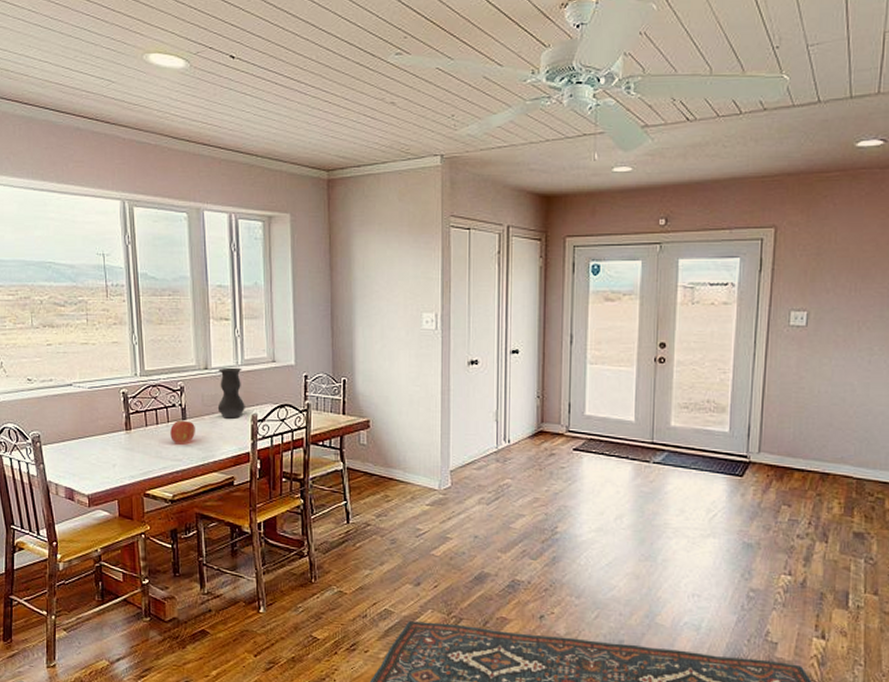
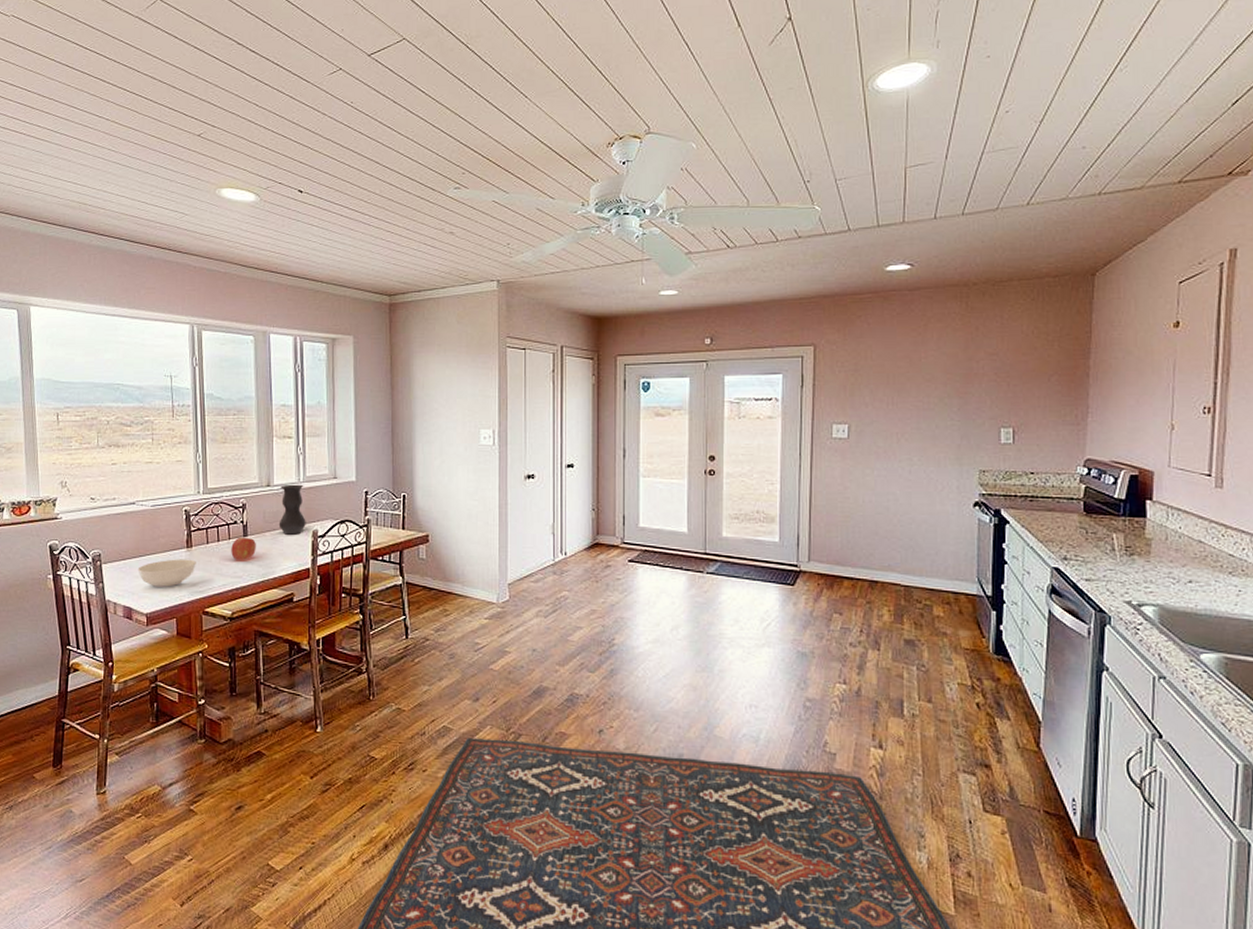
bowl: none [77,441,136,470] -> present [137,559,196,588]

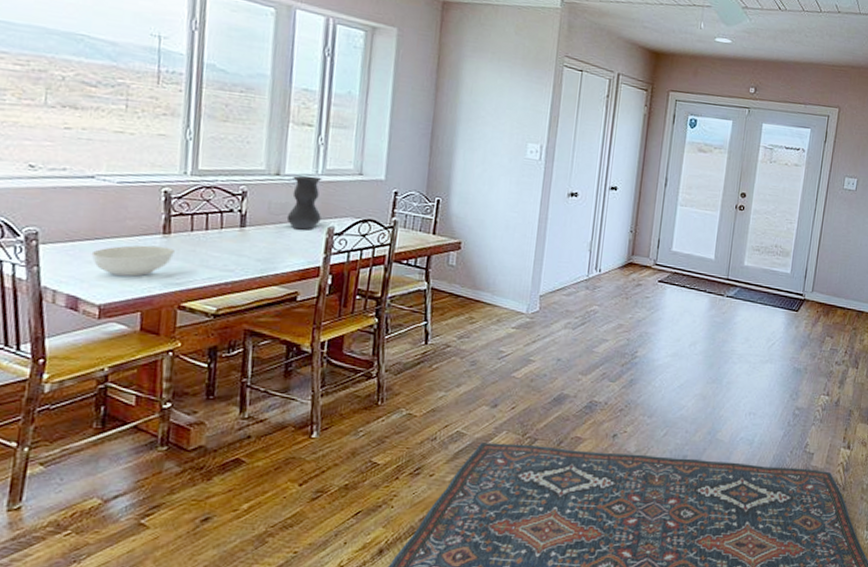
fruit: present [231,537,256,561] -> none [222,227,256,254]

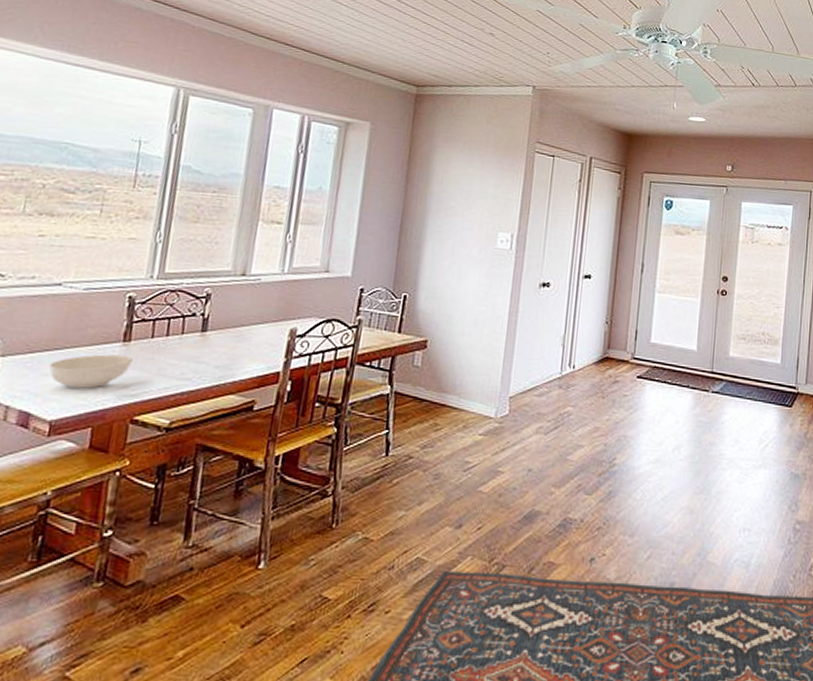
vase: present [286,175,322,232] -> none [249,275,288,334]

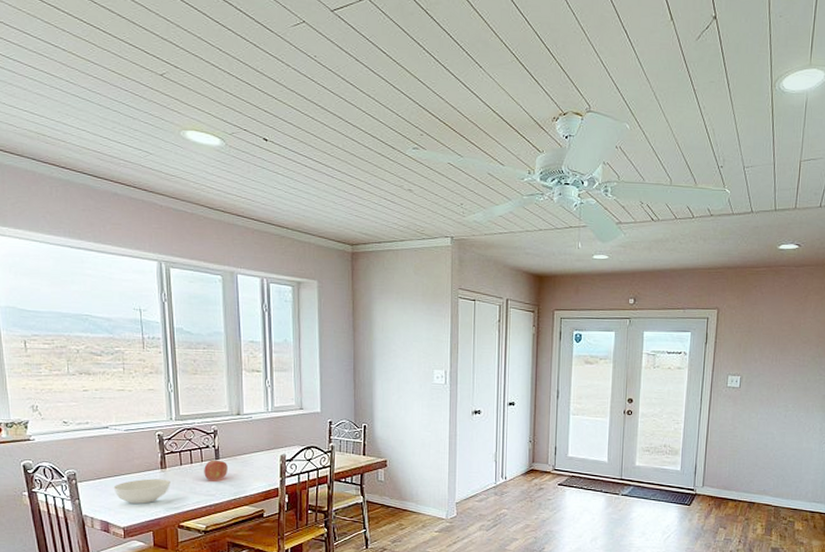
fruit: none [181,332,217,361] -> present [204,460,228,481]

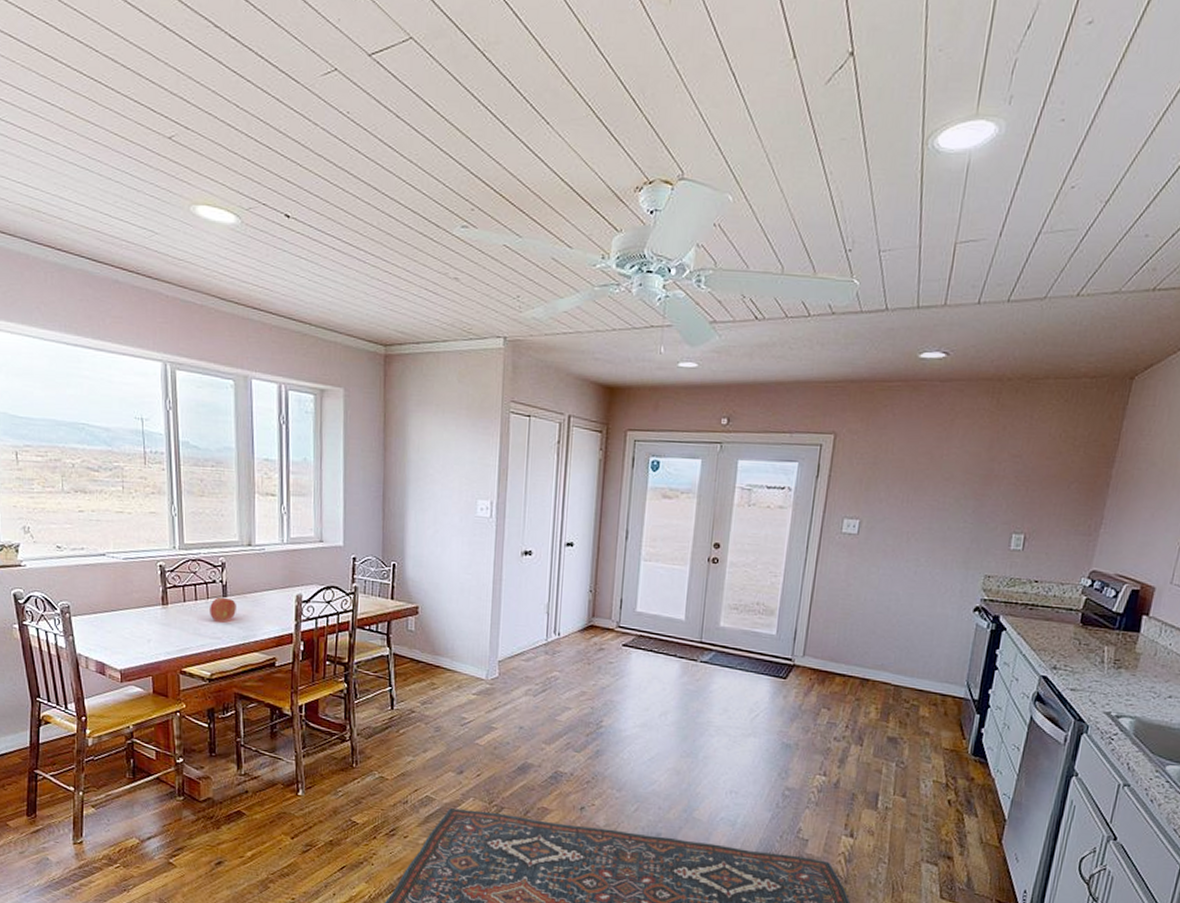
bowl: present [113,478,171,505] -> none [110,615,172,645]

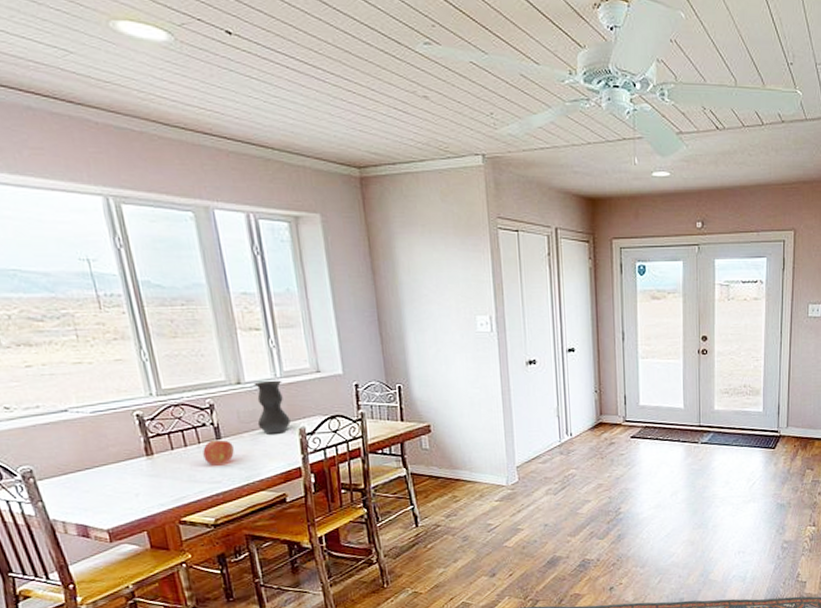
vase: none [260,545,290,600] -> present [254,380,291,436]

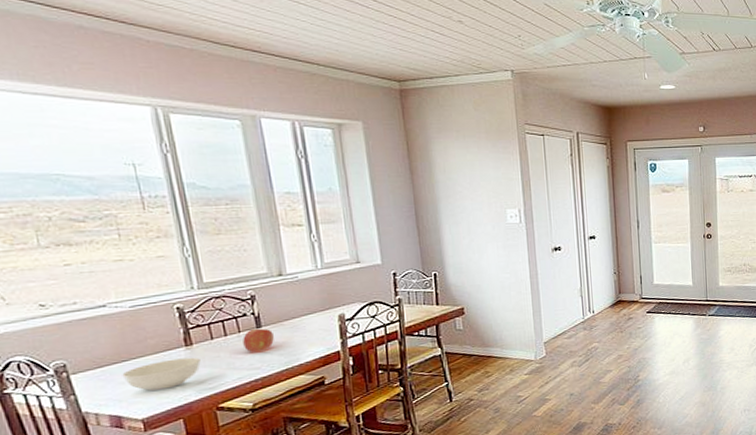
bowl: none [86,467,162,502] -> present [122,357,201,392]
vase: present [254,380,291,436] -> none [295,271,331,323]

